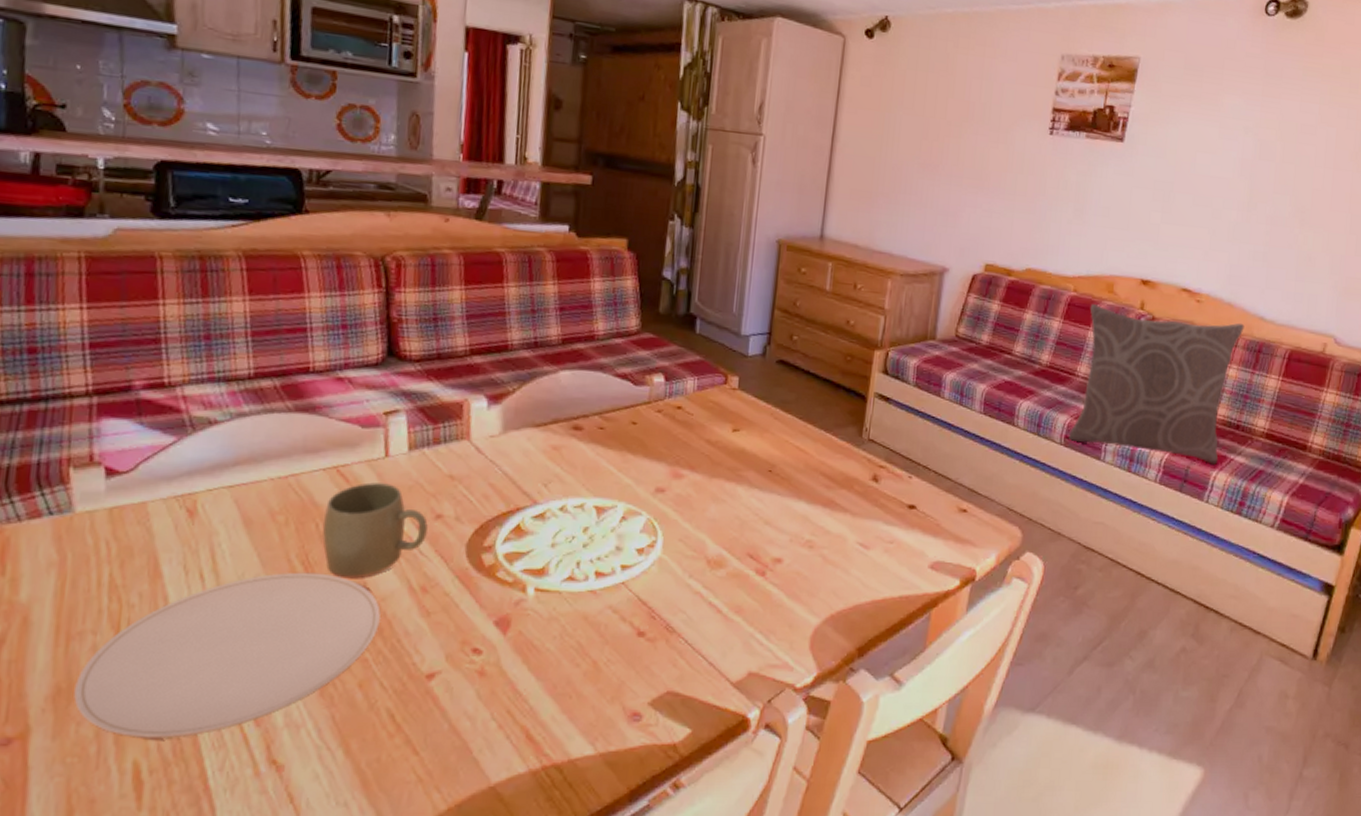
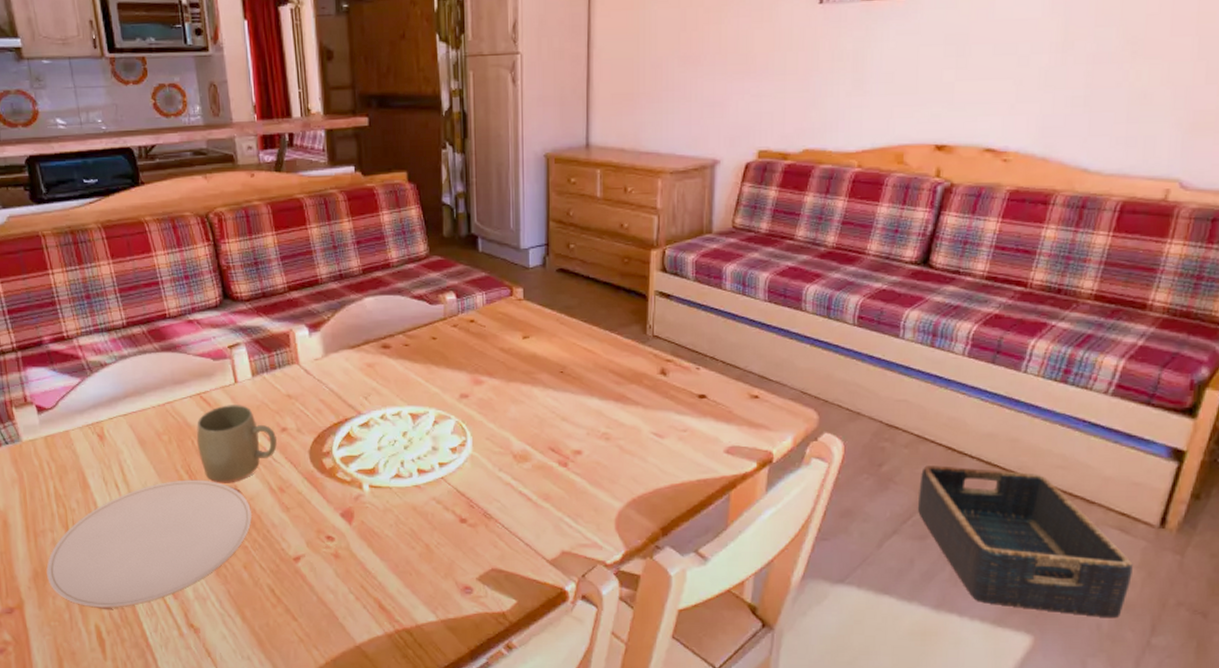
pillow: present [1068,304,1245,466] -> none [861,178,1064,334]
basket: none [1107,590,1290,750] -> present [917,465,1133,619]

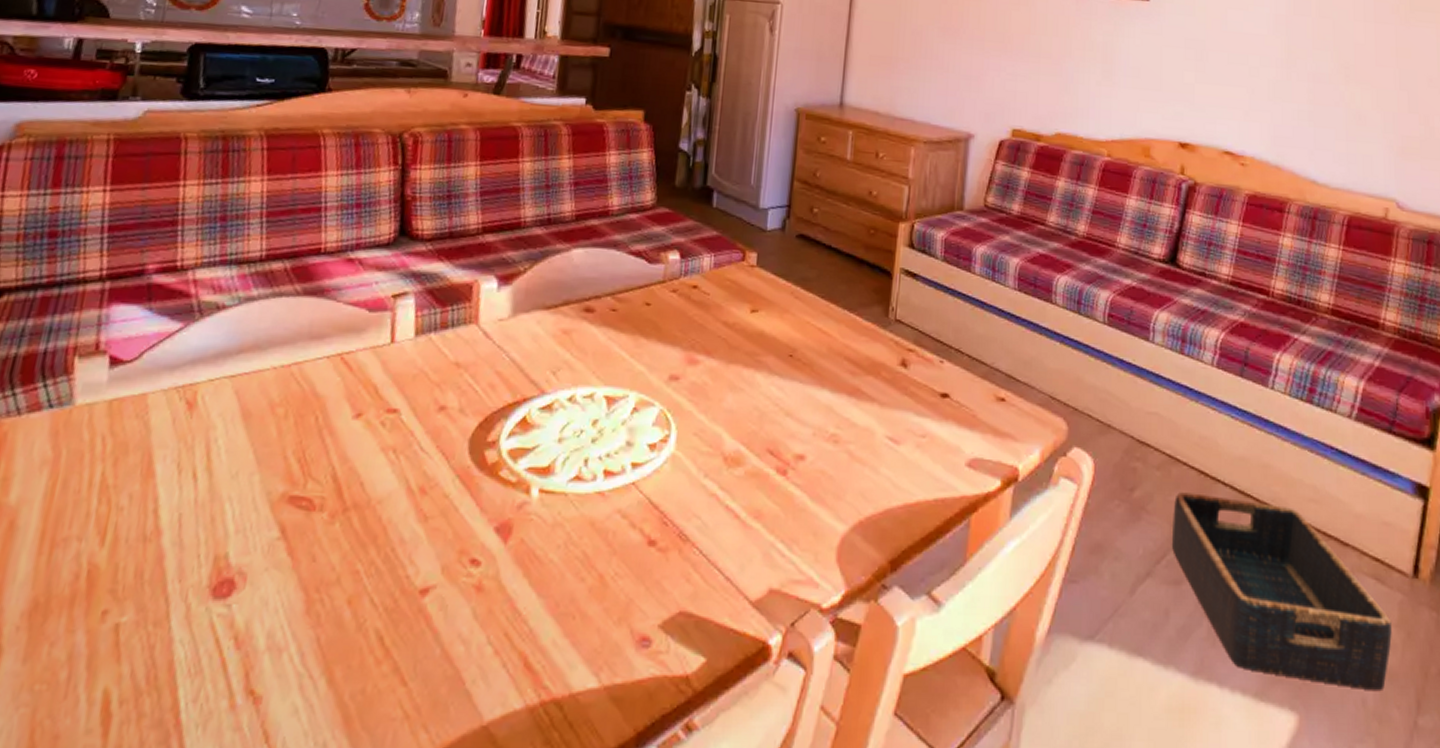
plate: present [46,479,252,608] -> none [50,471,376,663]
mug: present [196,405,277,483] -> none [321,371,431,479]

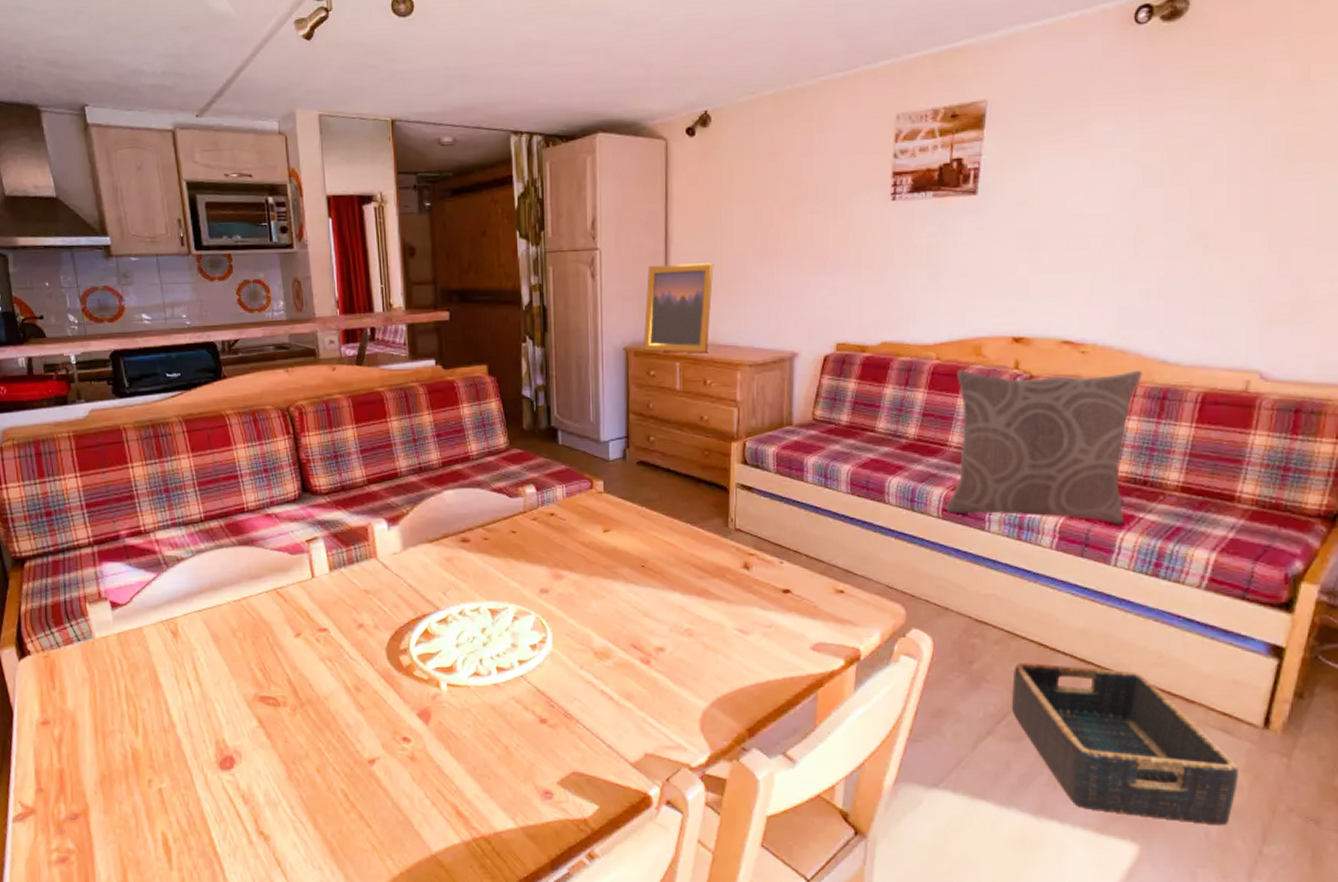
picture frame: none [816,26,897,125] -> present [643,263,714,354]
pillow: none [1111,170,1296,347] -> present [946,370,1143,527]

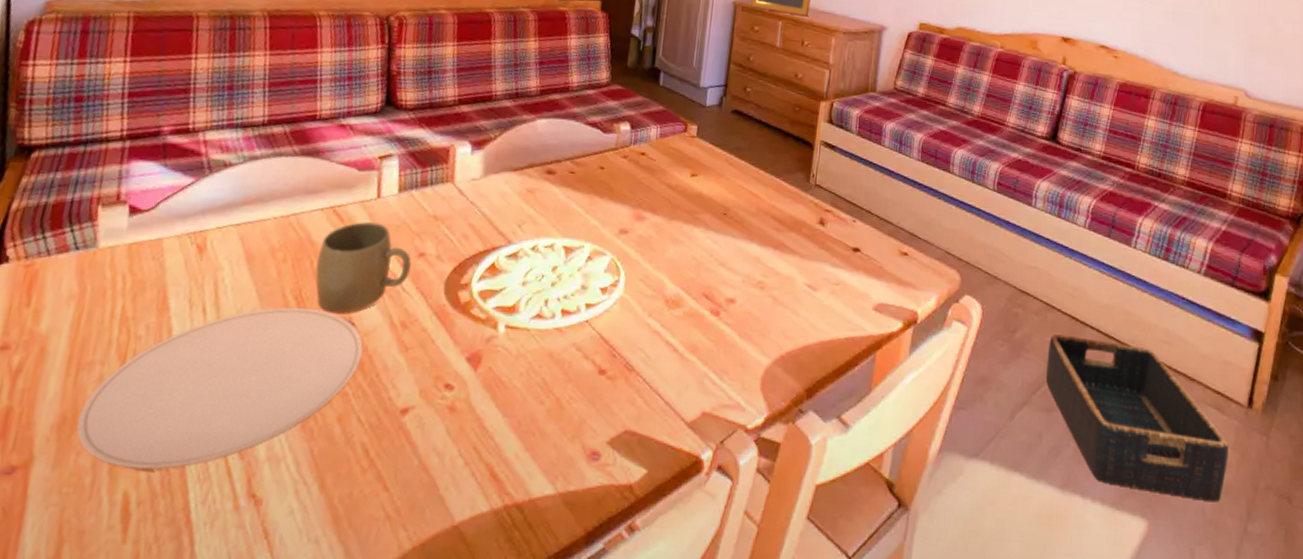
plate: none [114,678,326,814] -> present [76,307,363,470]
mug: none [271,600,353,682] -> present [315,222,412,314]
pillow: present [946,370,1143,527] -> none [1000,59,1160,213]

